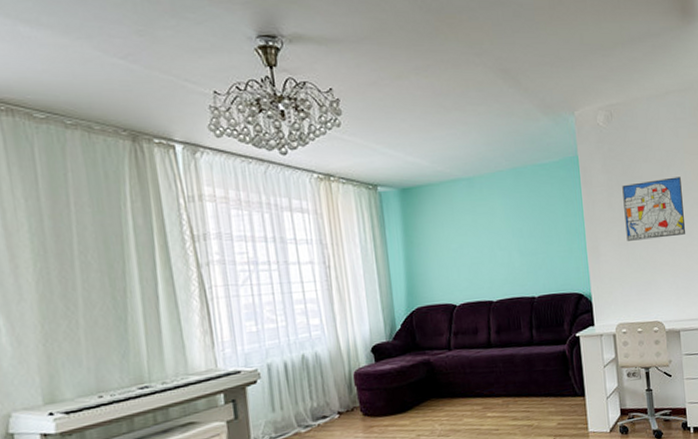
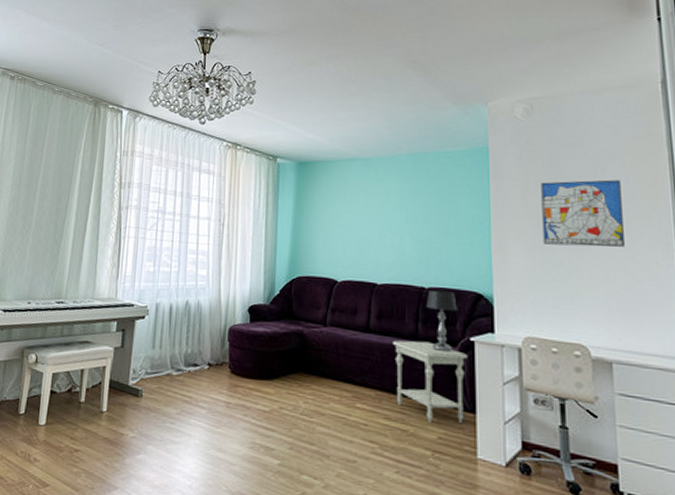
side table: none [513,344,576,413] -> present [393,340,468,423]
table lamp: none [537,296,564,352] -> present [426,290,457,353]

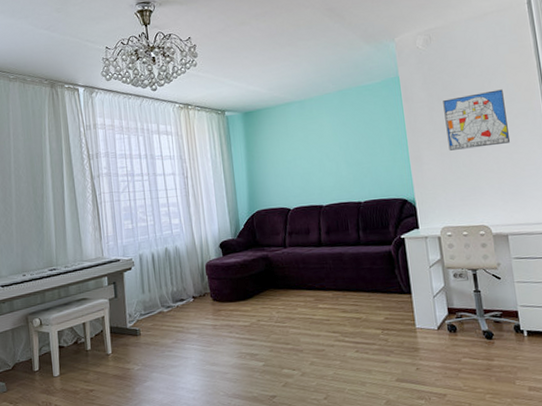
side table: present [393,340,468,423] -> none [341,245,403,308]
table lamp: present [426,290,457,353] -> none [363,201,389,251]

